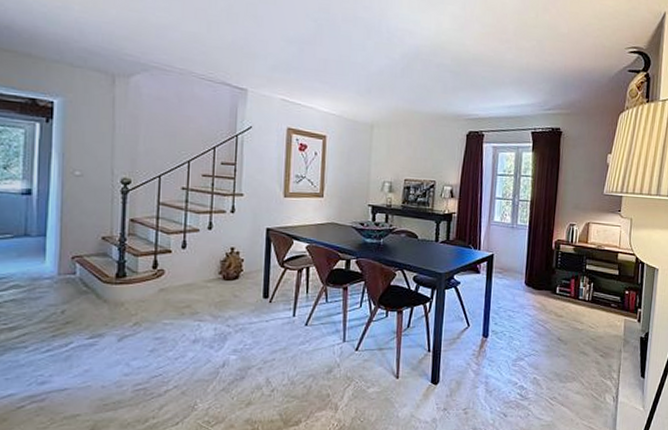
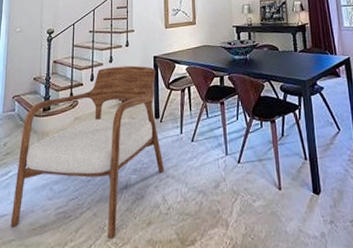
armchair: none [74,234,271,418] -> present [10,65,165,240]

